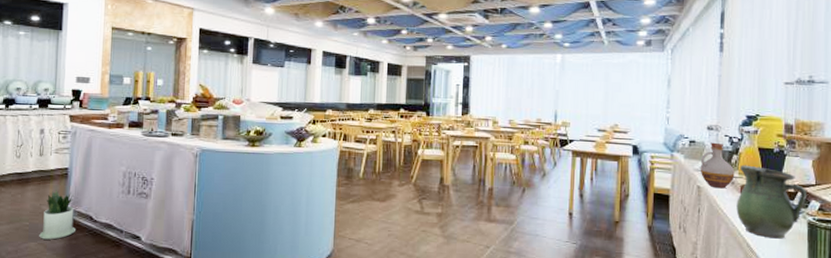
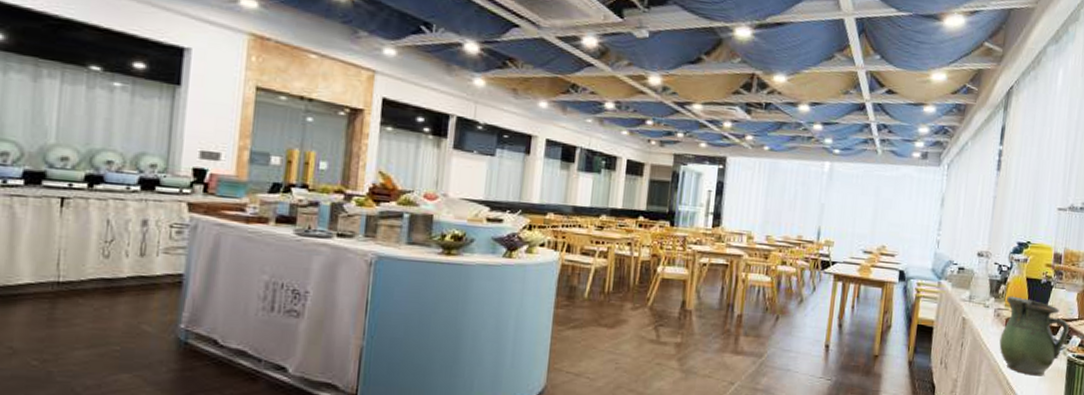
planter: present [39,190,75,240] -> none [135,303,192,371]
jug: present [700,142,735,189] -> none [966,270,1002,321]

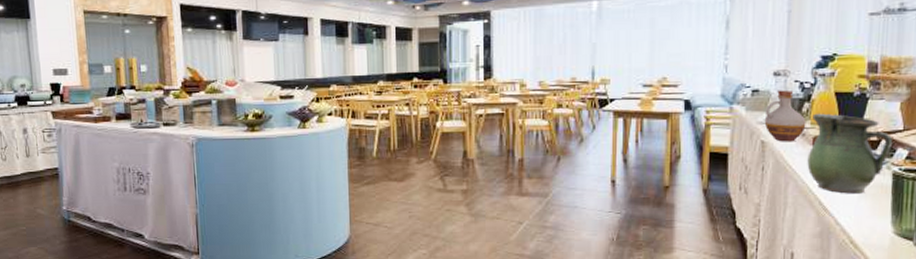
jug: none [966,270,1002,321] -> present [764,90,806,142]

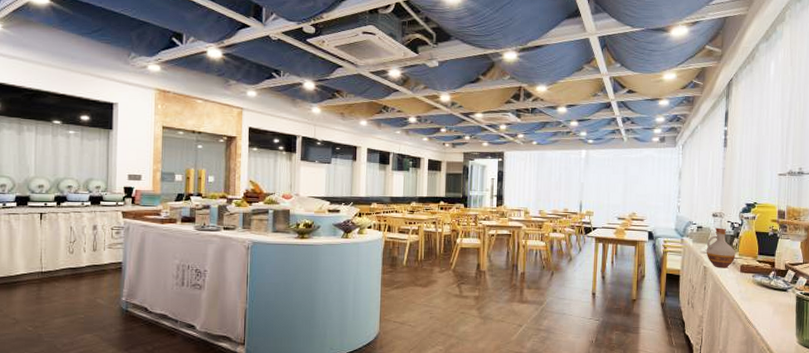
pitcher: present [807,113,893,194] -> none [736,247,796,311]

